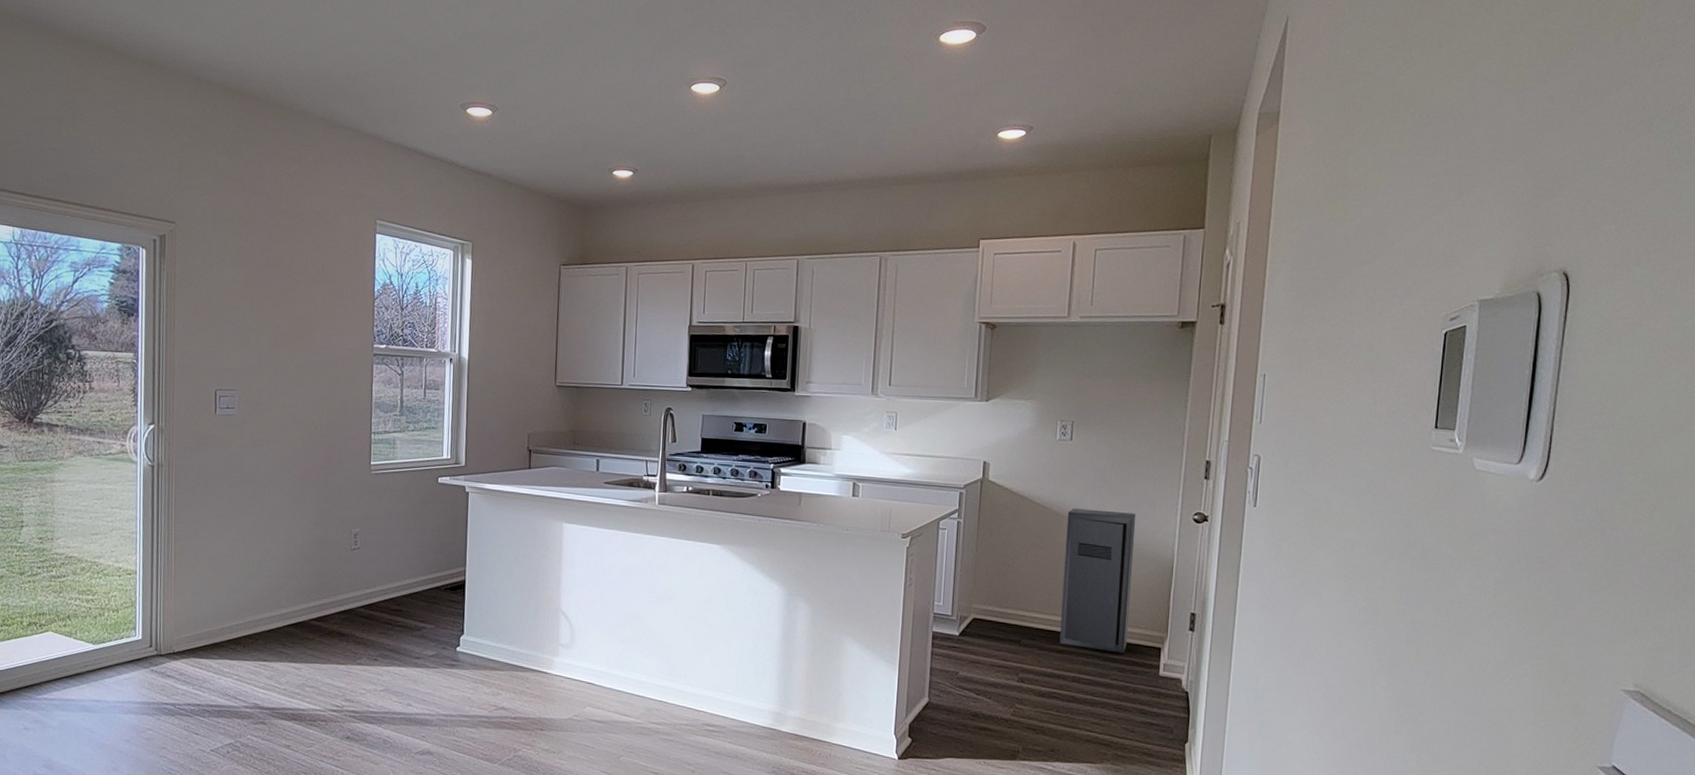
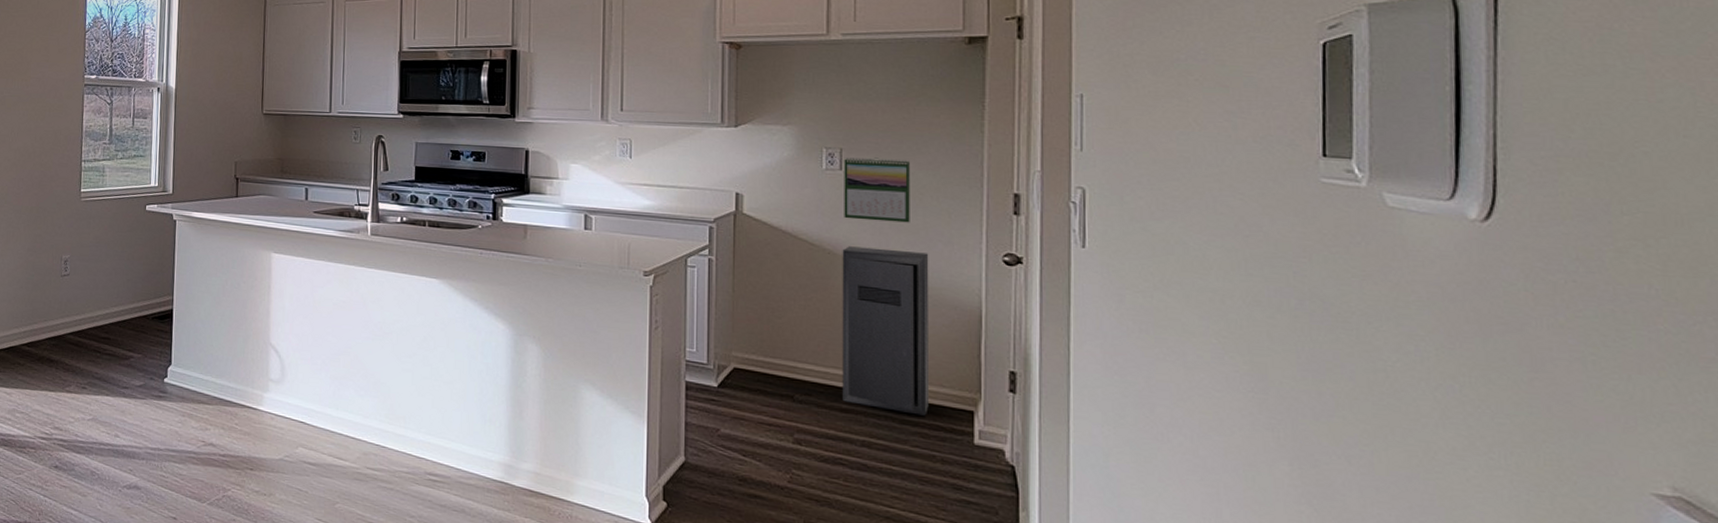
calendar: none [1071,429,1127,487] -> present [844,157,910,223]

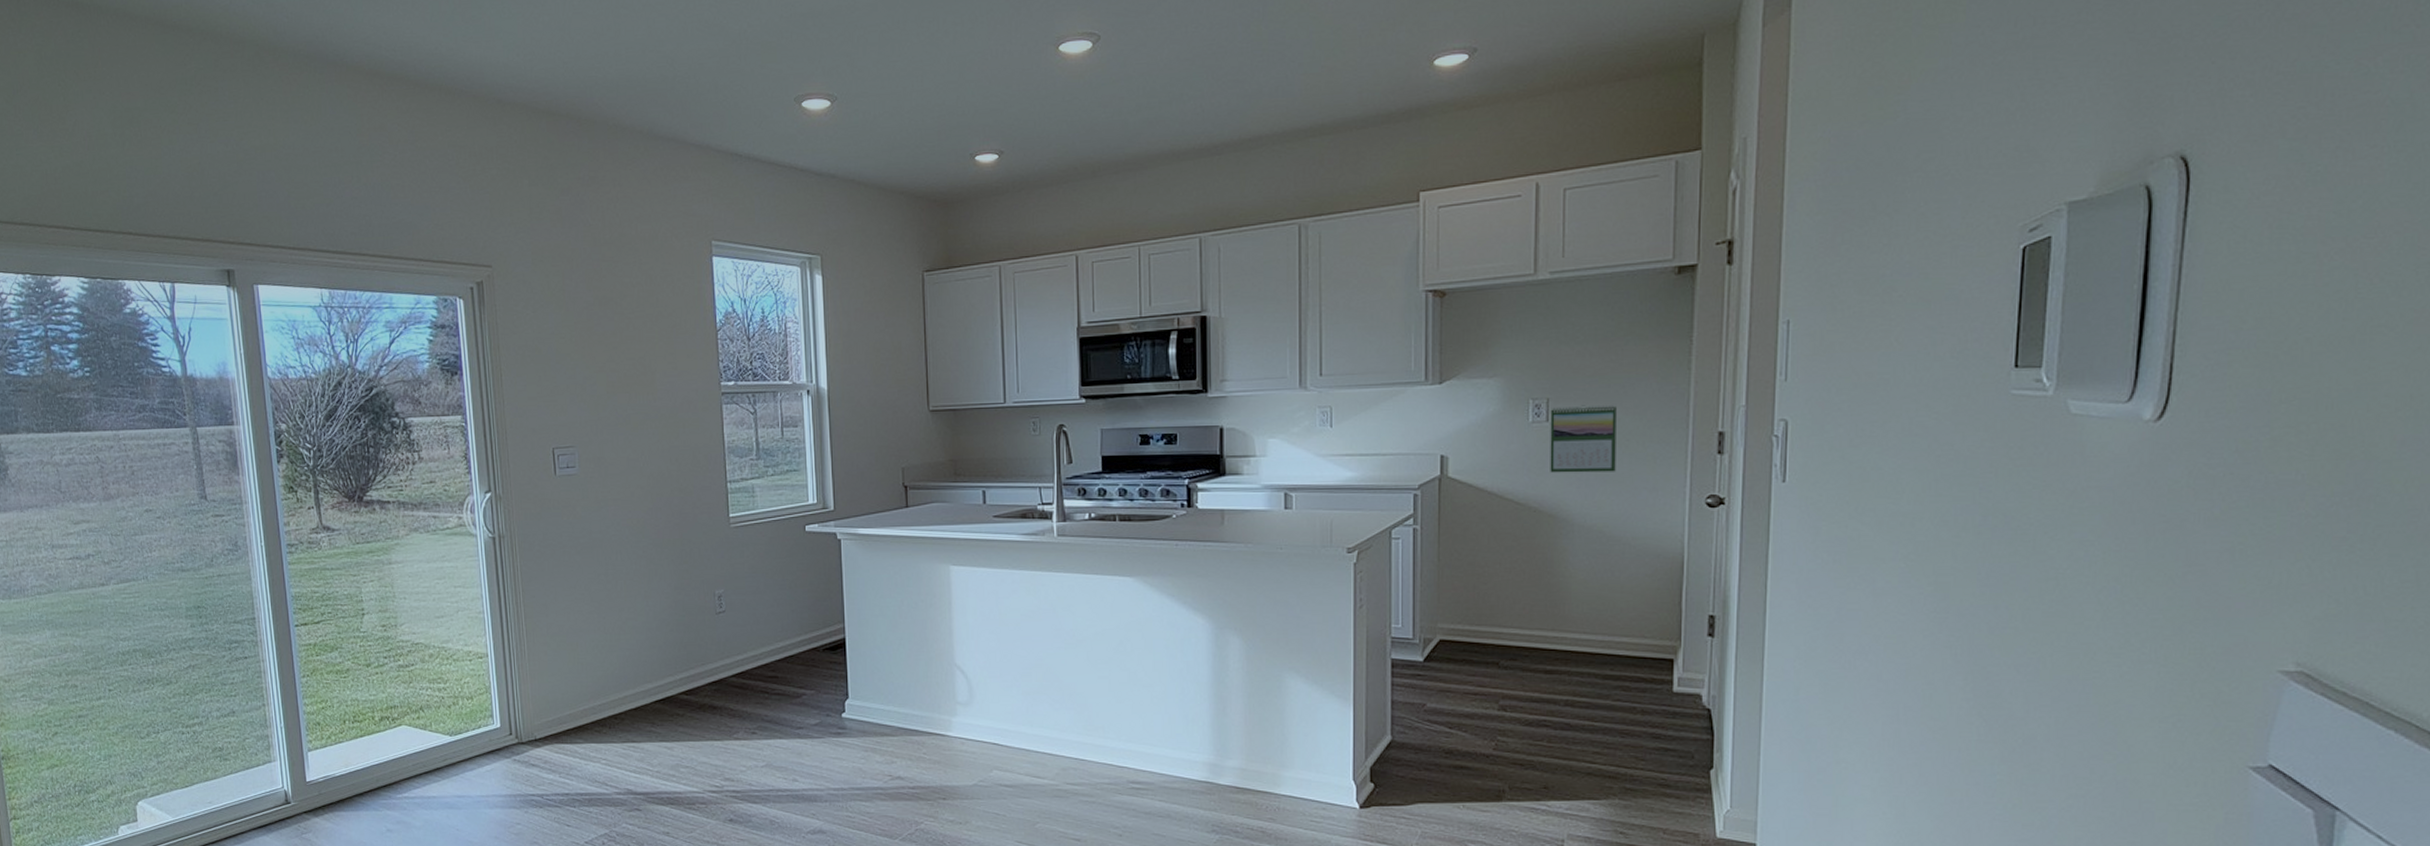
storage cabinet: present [842,246,930,416] -> none [1547,501,1634,669]

